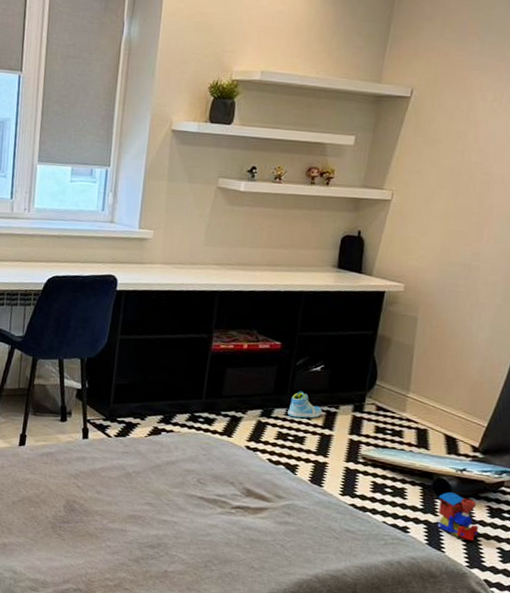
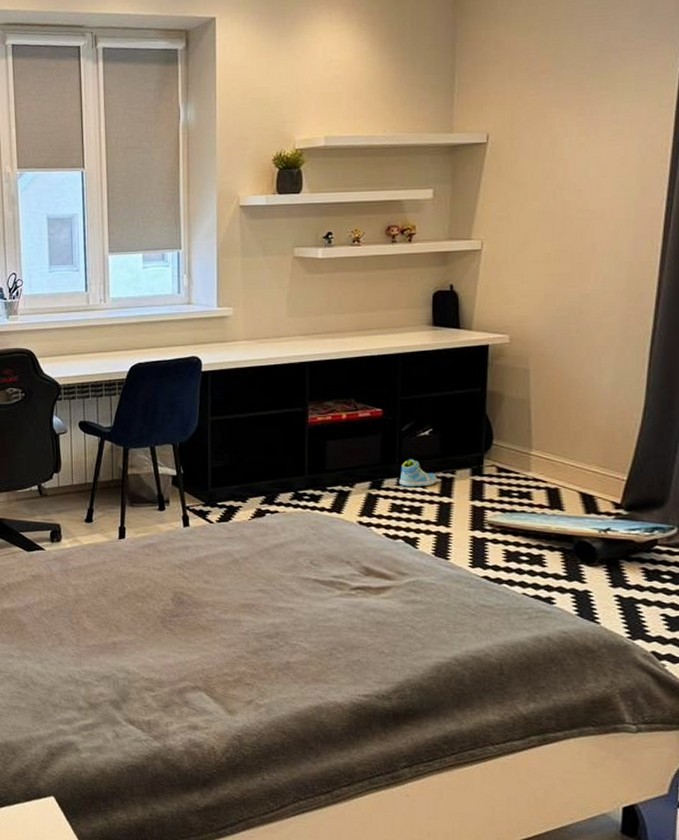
toy train: present [437,492,479,541] -> none [582,556,636,609]

